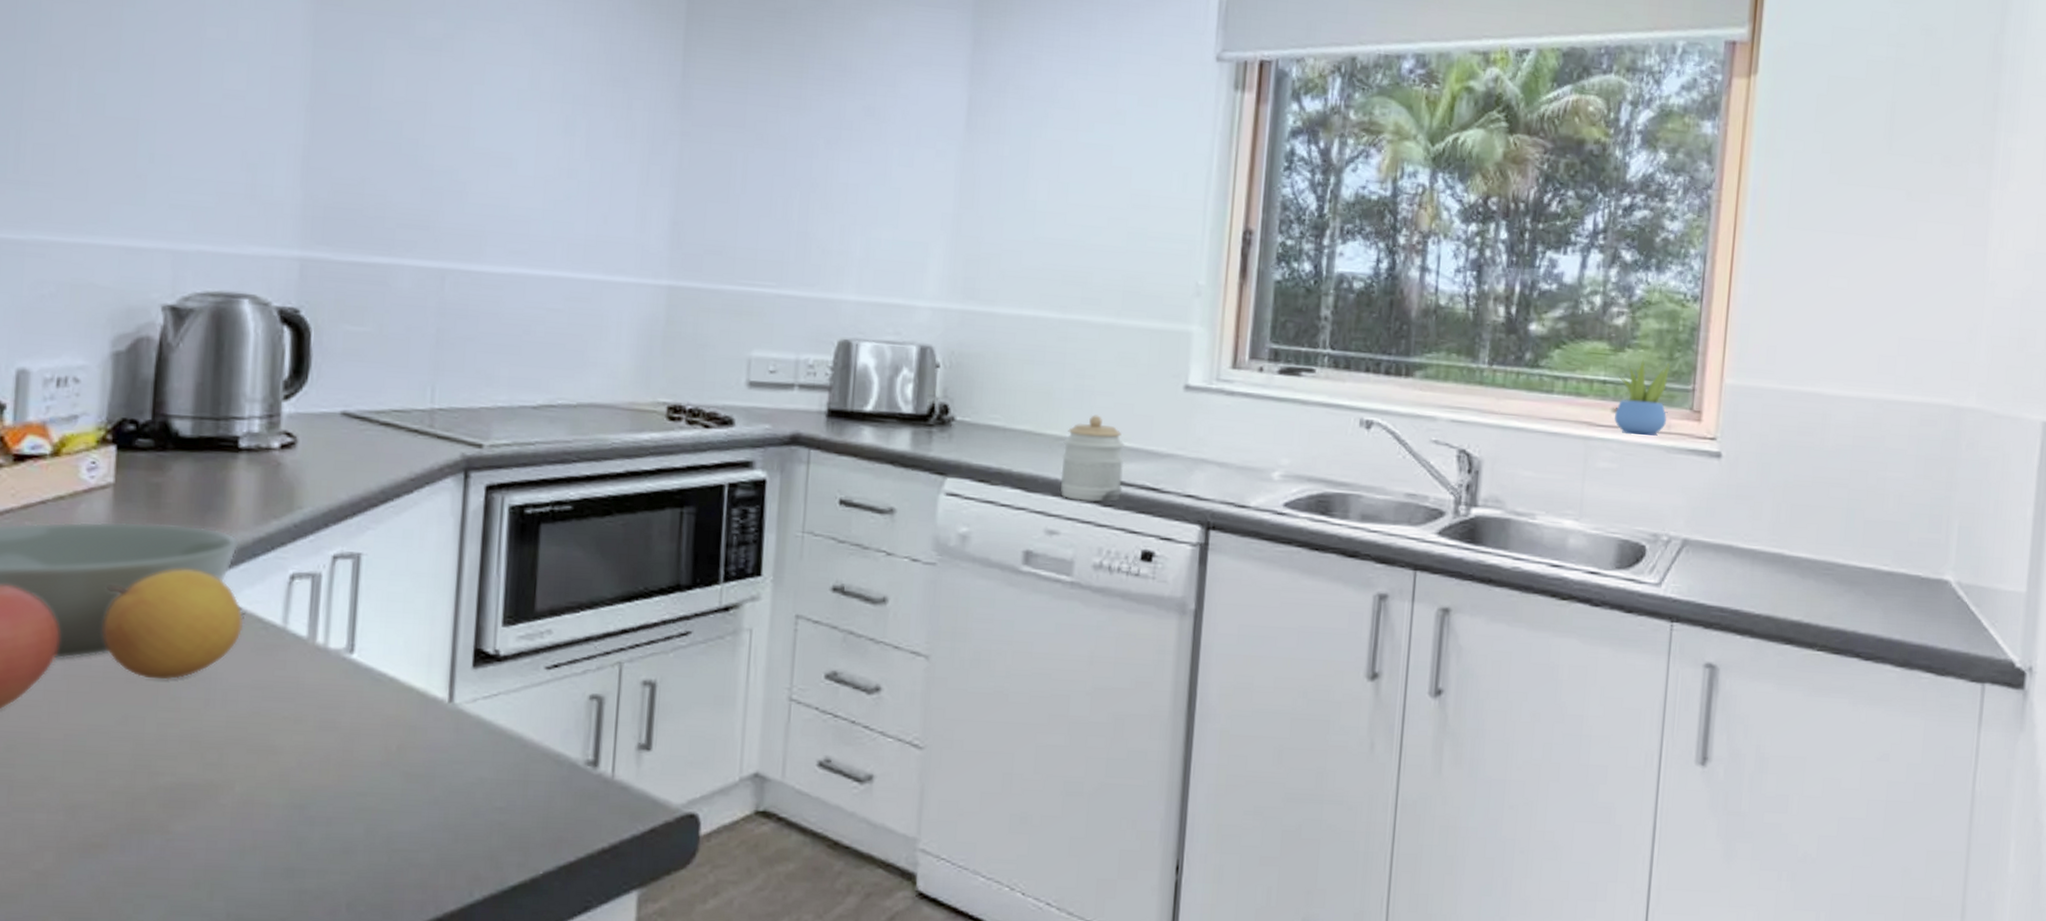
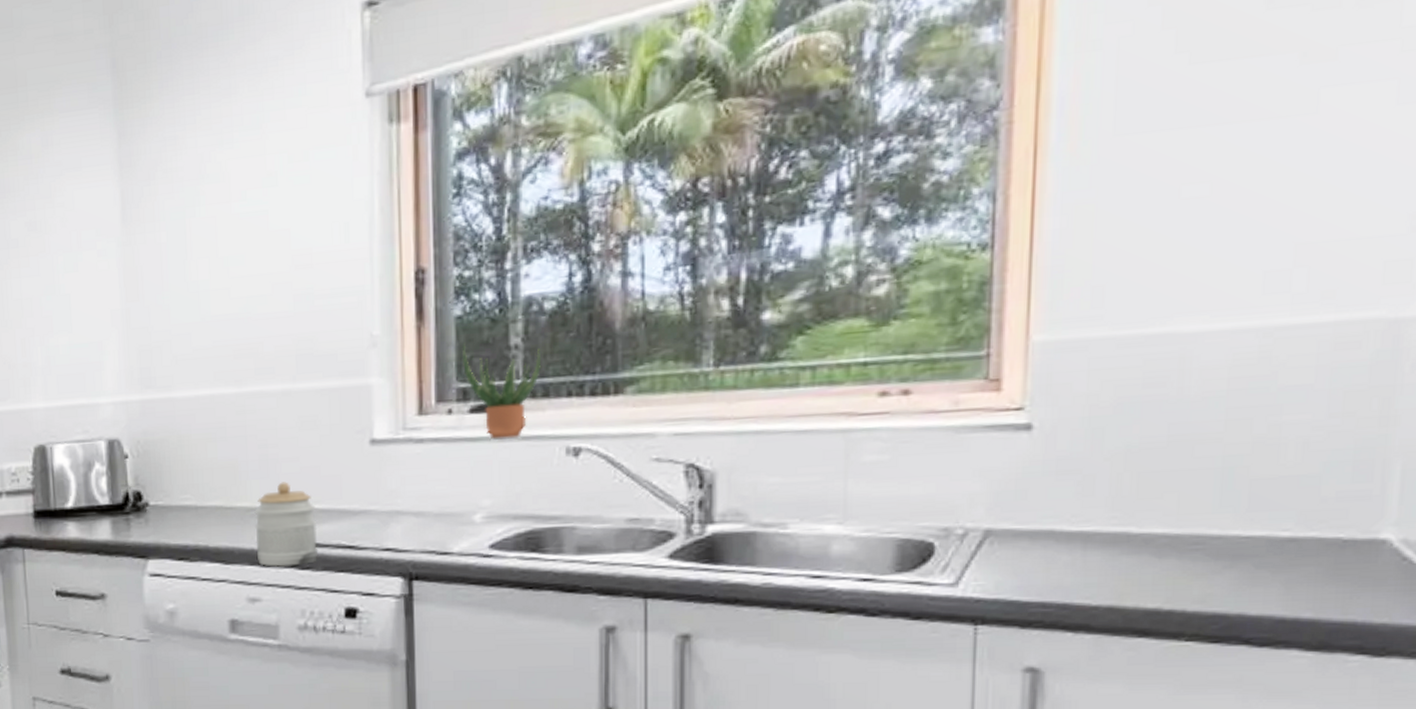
potted plant: none [1276,306,1346,404] -> present [462,342,541,440]
succulent plant: present [1615,358,1670,434] -> none [882,328,953,417]

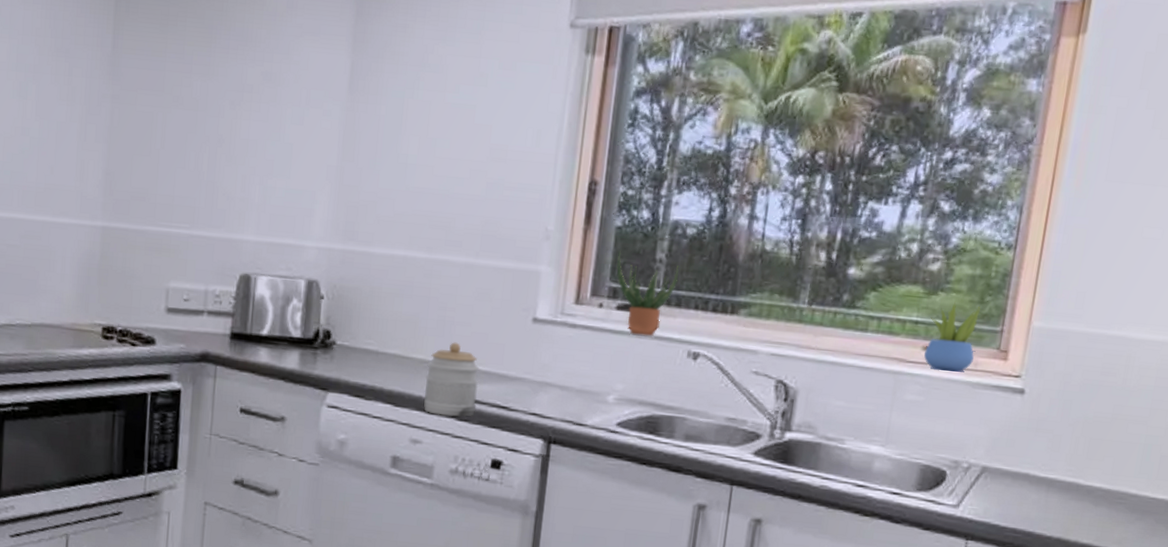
succulent plant: none [882,328,953,417] -> present [924,301,980,371]

